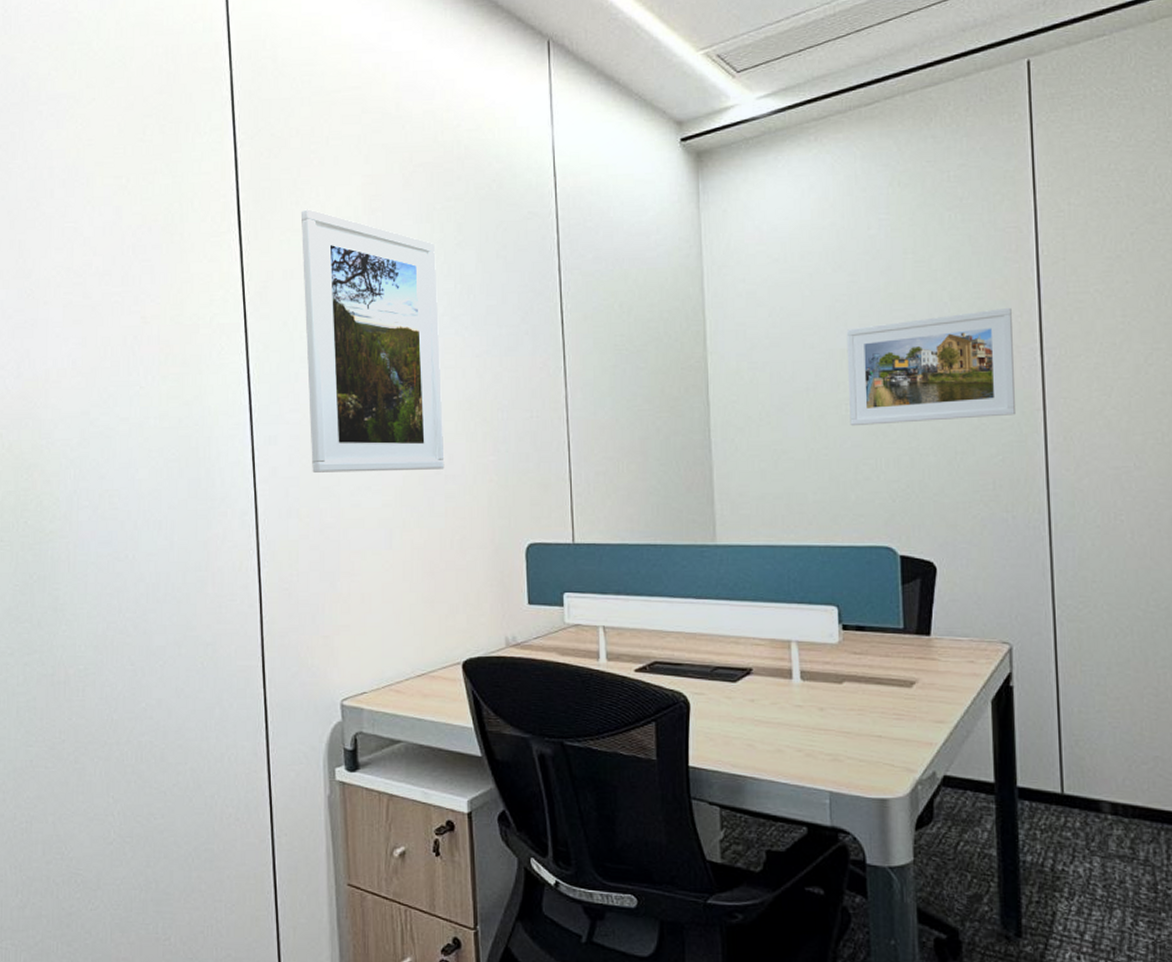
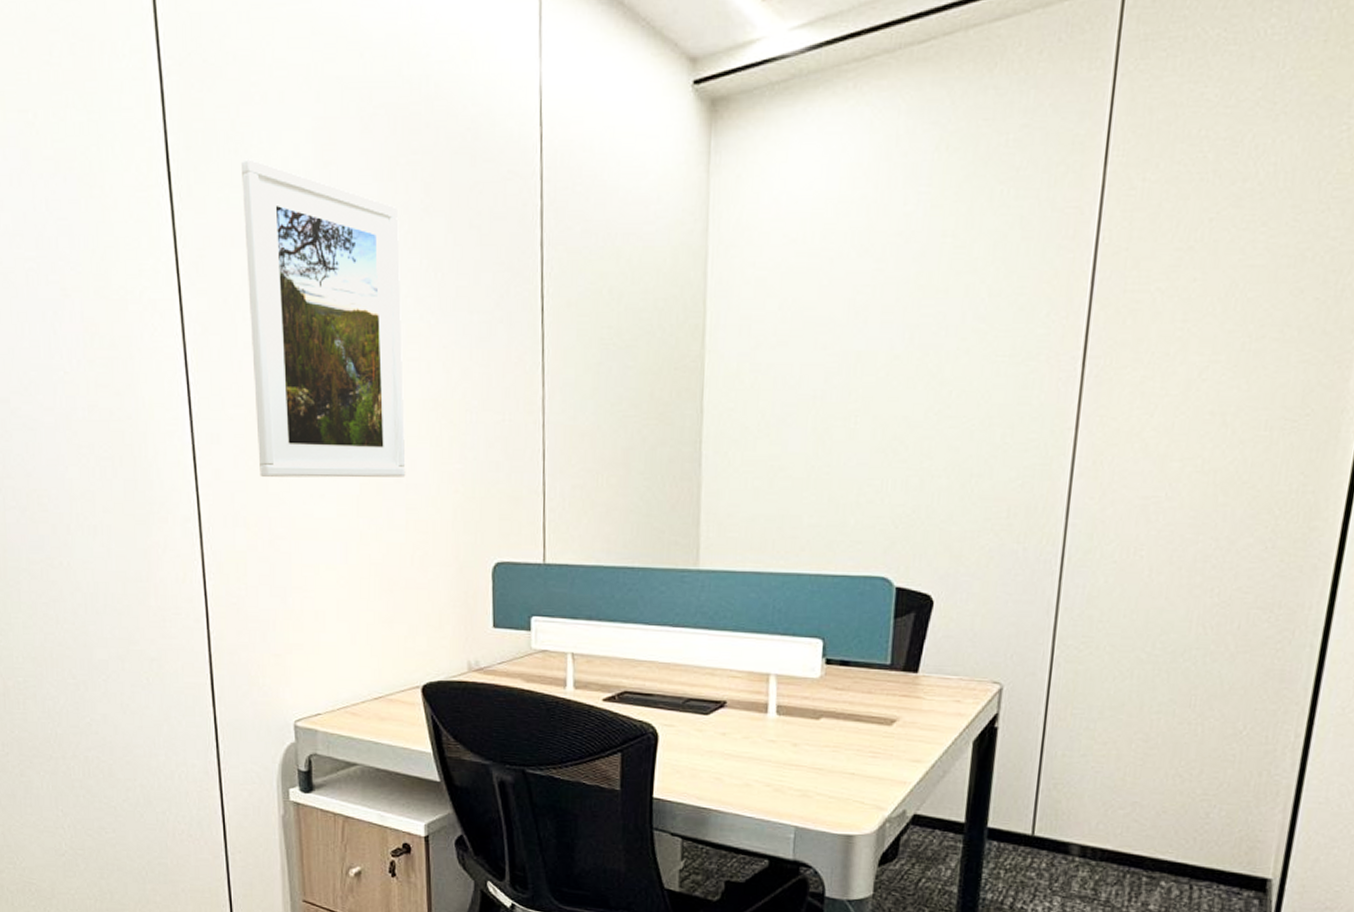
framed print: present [846,307,1017,427] -> none [858,306,1057,442]

